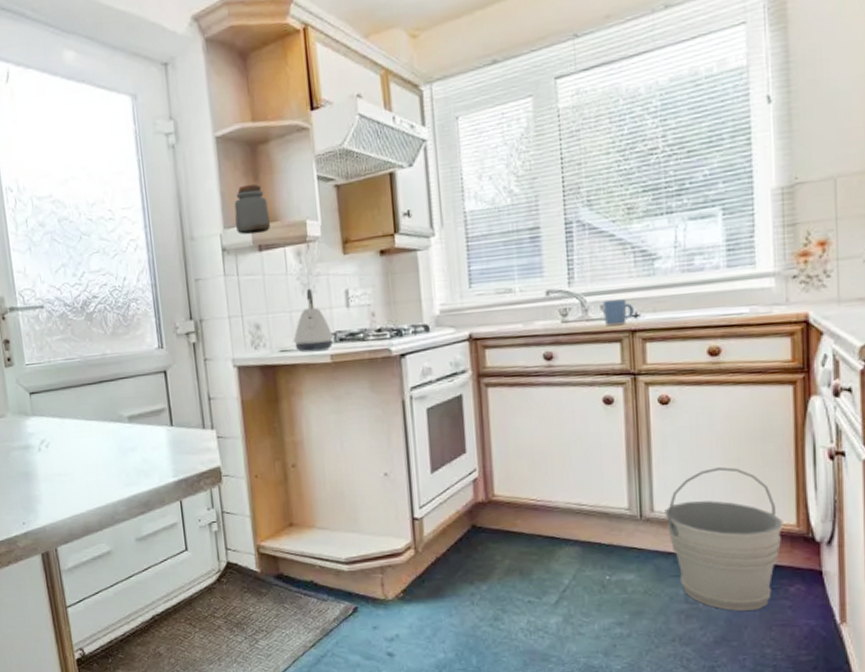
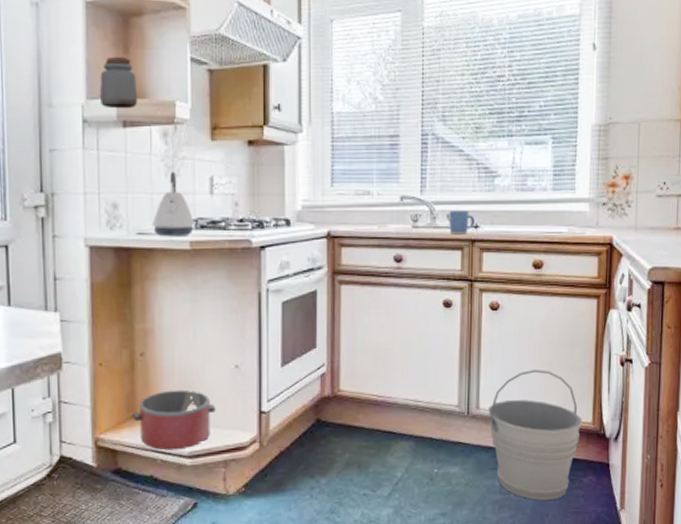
cooking pot: none [289,498,369,556] -> present [132,389,216,449]

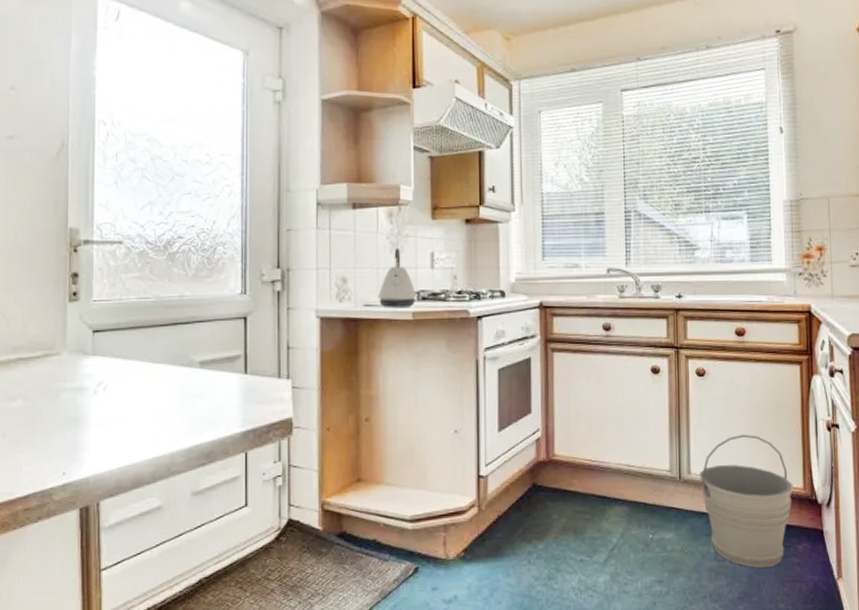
jar: present [99,56,138,109] -> none [332,146,367,193]
cooking pot: present [132,389,216,449] -> none [357,454,436,513]
mug: present [449,211,475,235] -> none [653,281,678,304]

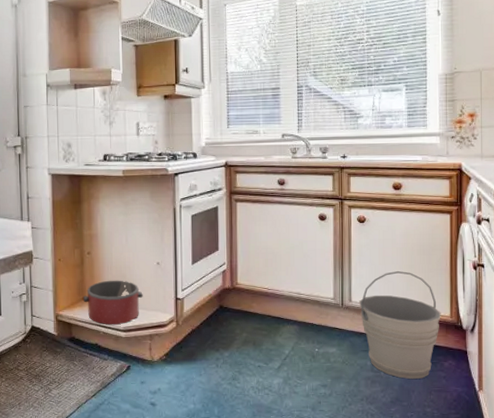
cooking pot: none [357,454,436,513] -> present [82,280,143,324]
kettle: present [379,247,416,309] -> none [96,119,126,167]

